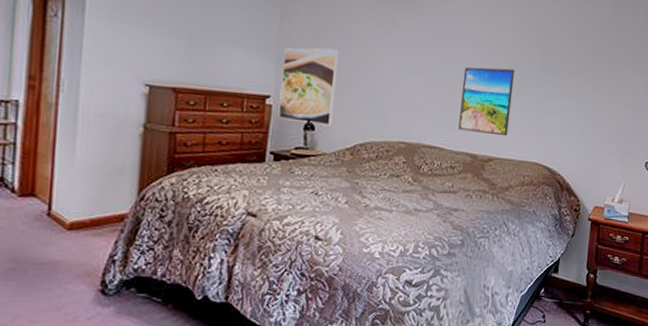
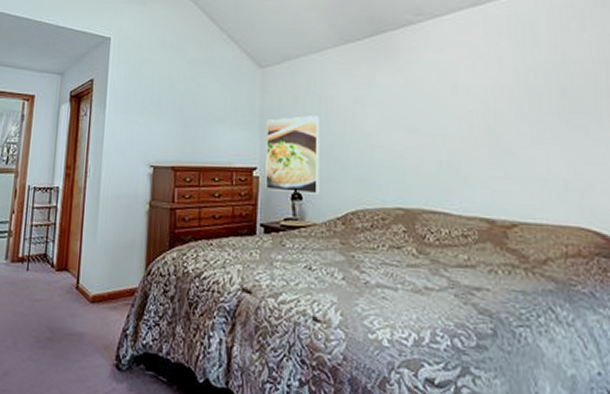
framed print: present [458,67,515,137] -> none [461,115,532,196]

